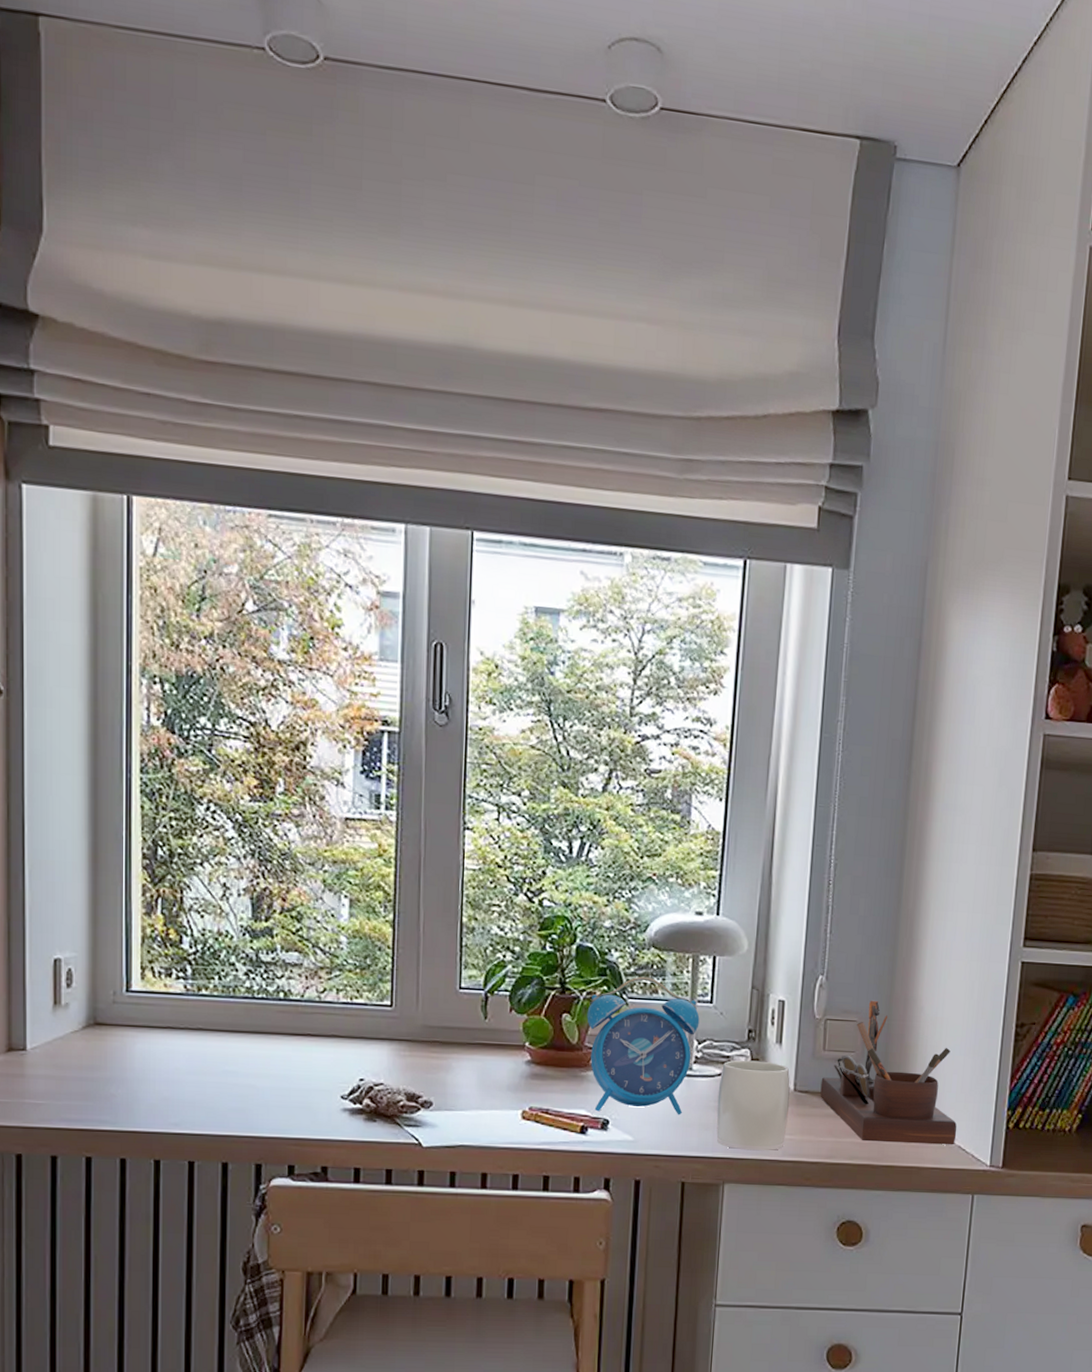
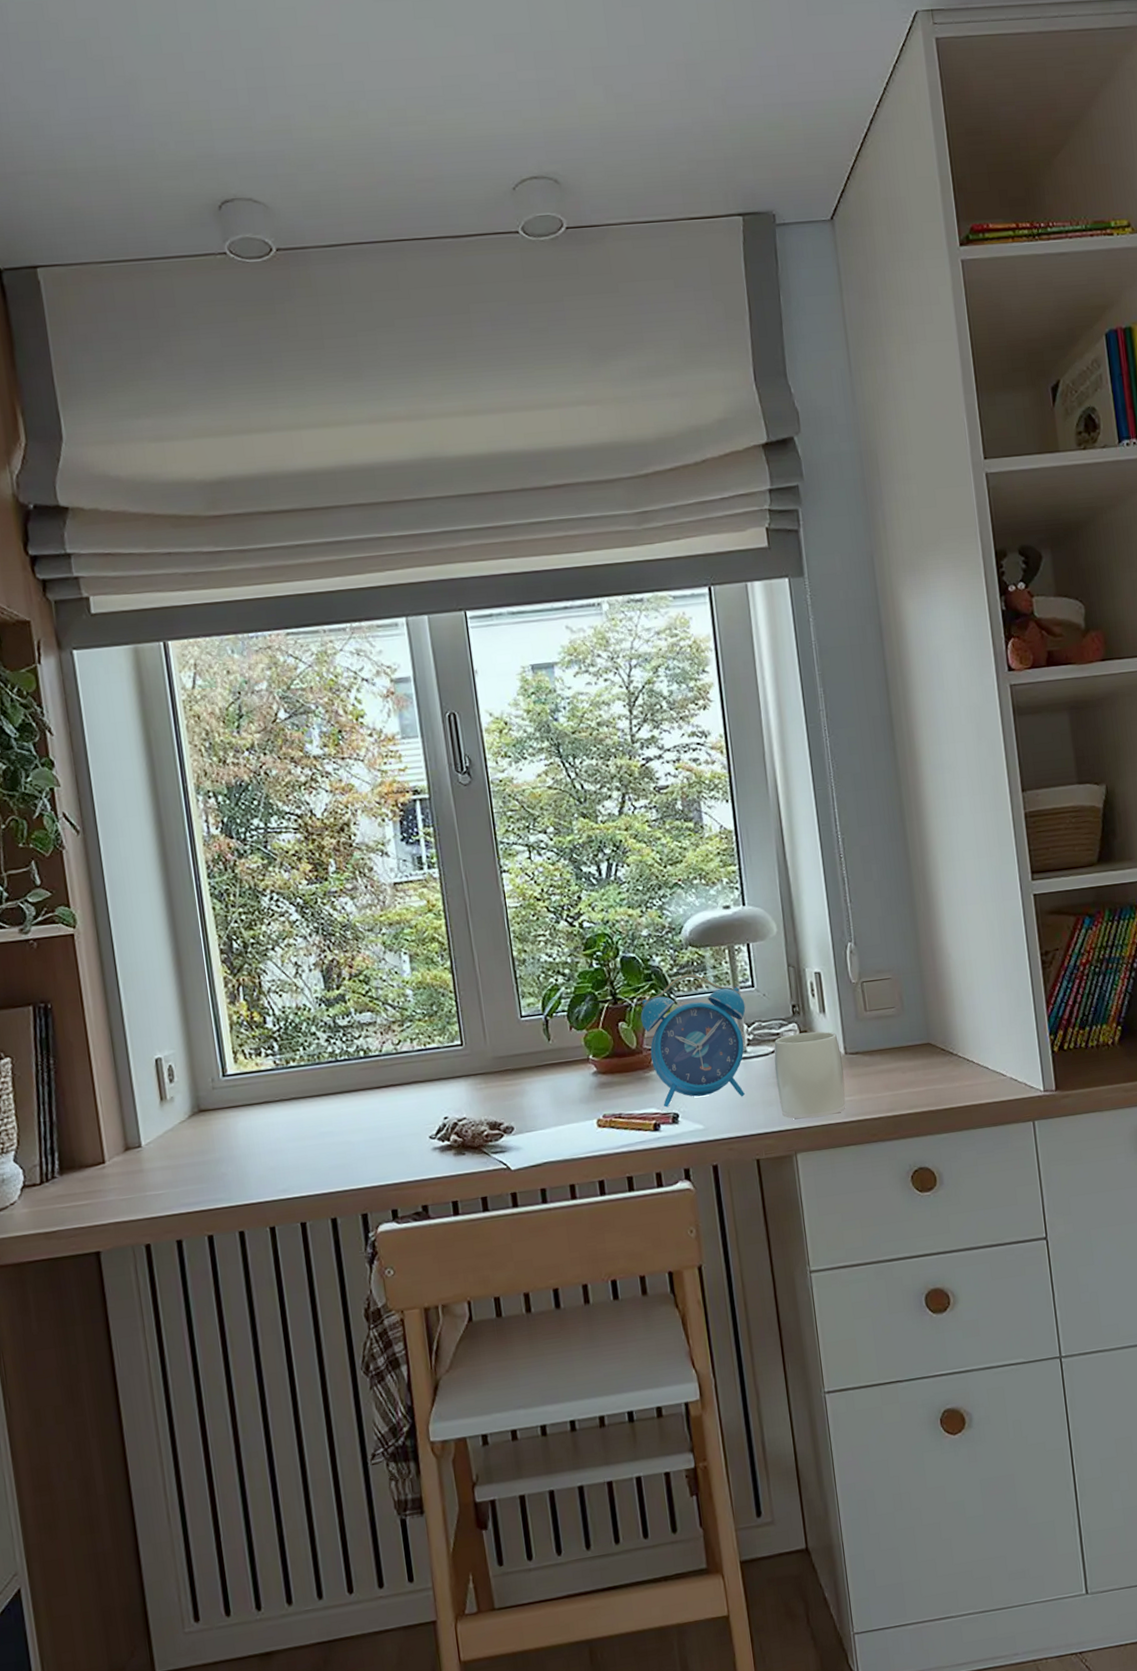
desk organizer: present [820,1000,957,1145] -> none [868,955,1006,1090]

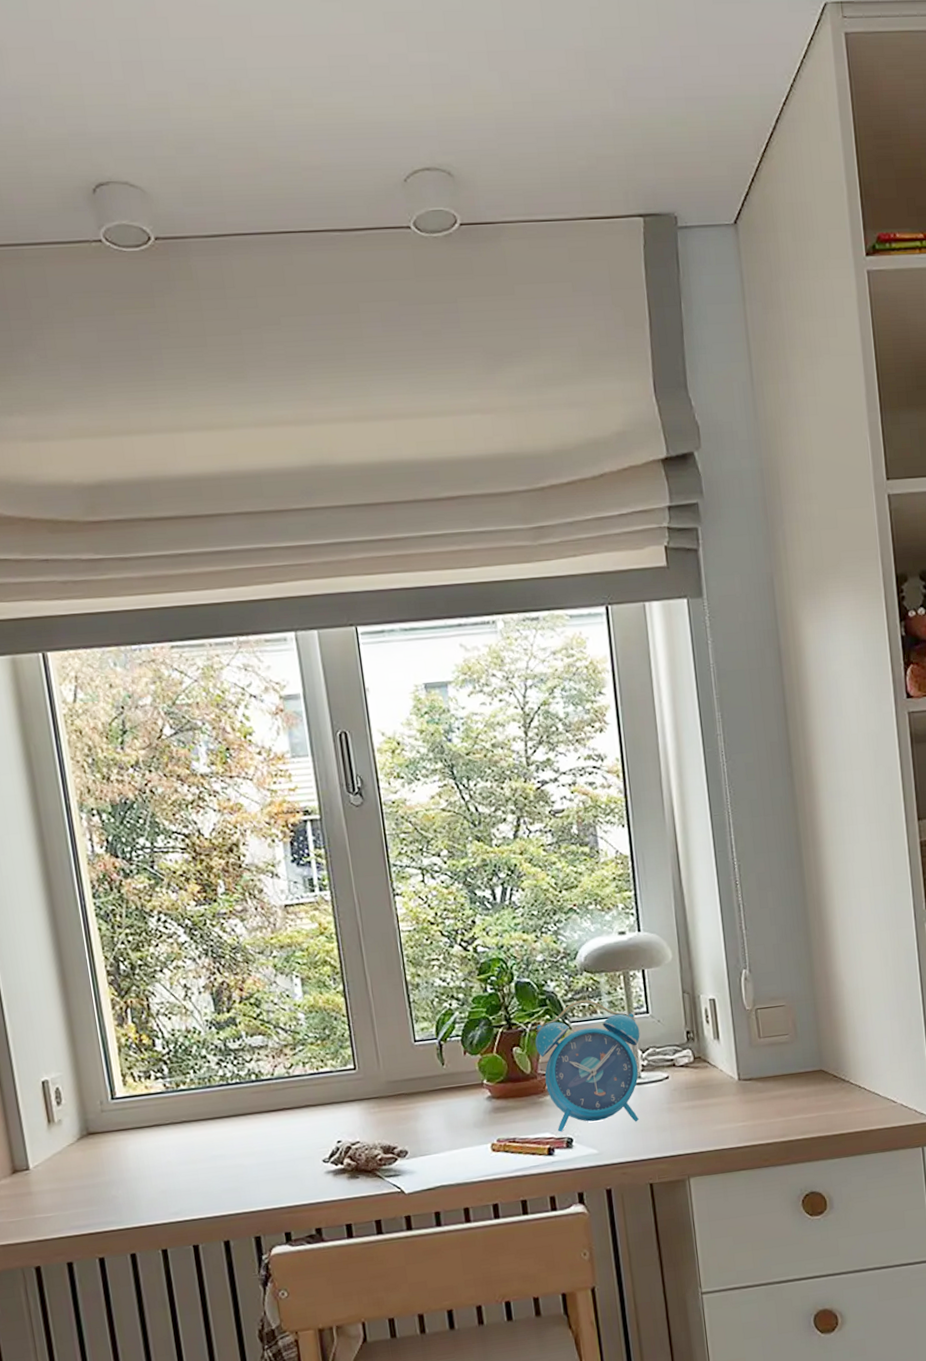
mug: present [774,1031,846,1119] -> none [668,1057,739,1145]

